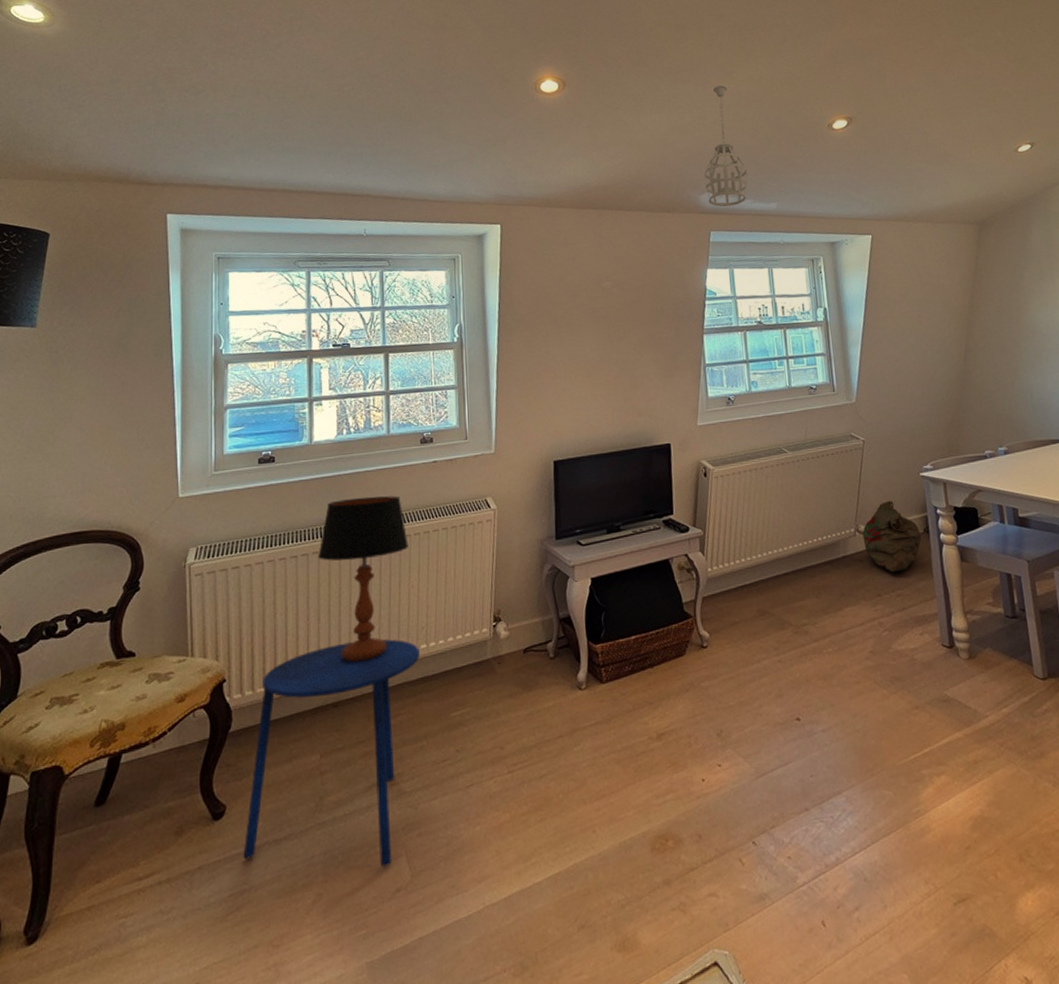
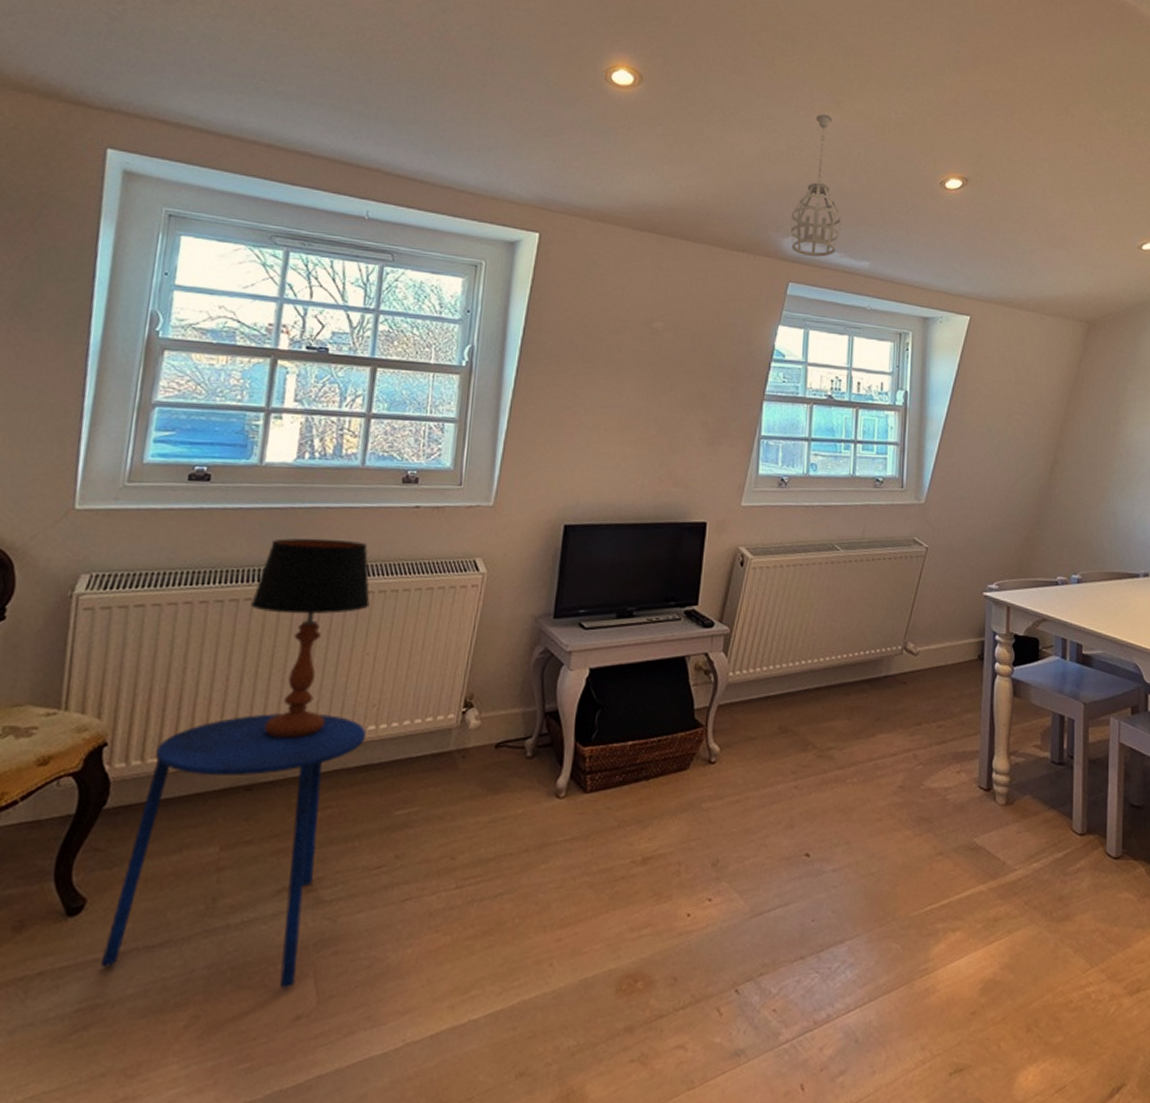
bag: present [862,501,922,573] -> none [910,619,975,700]

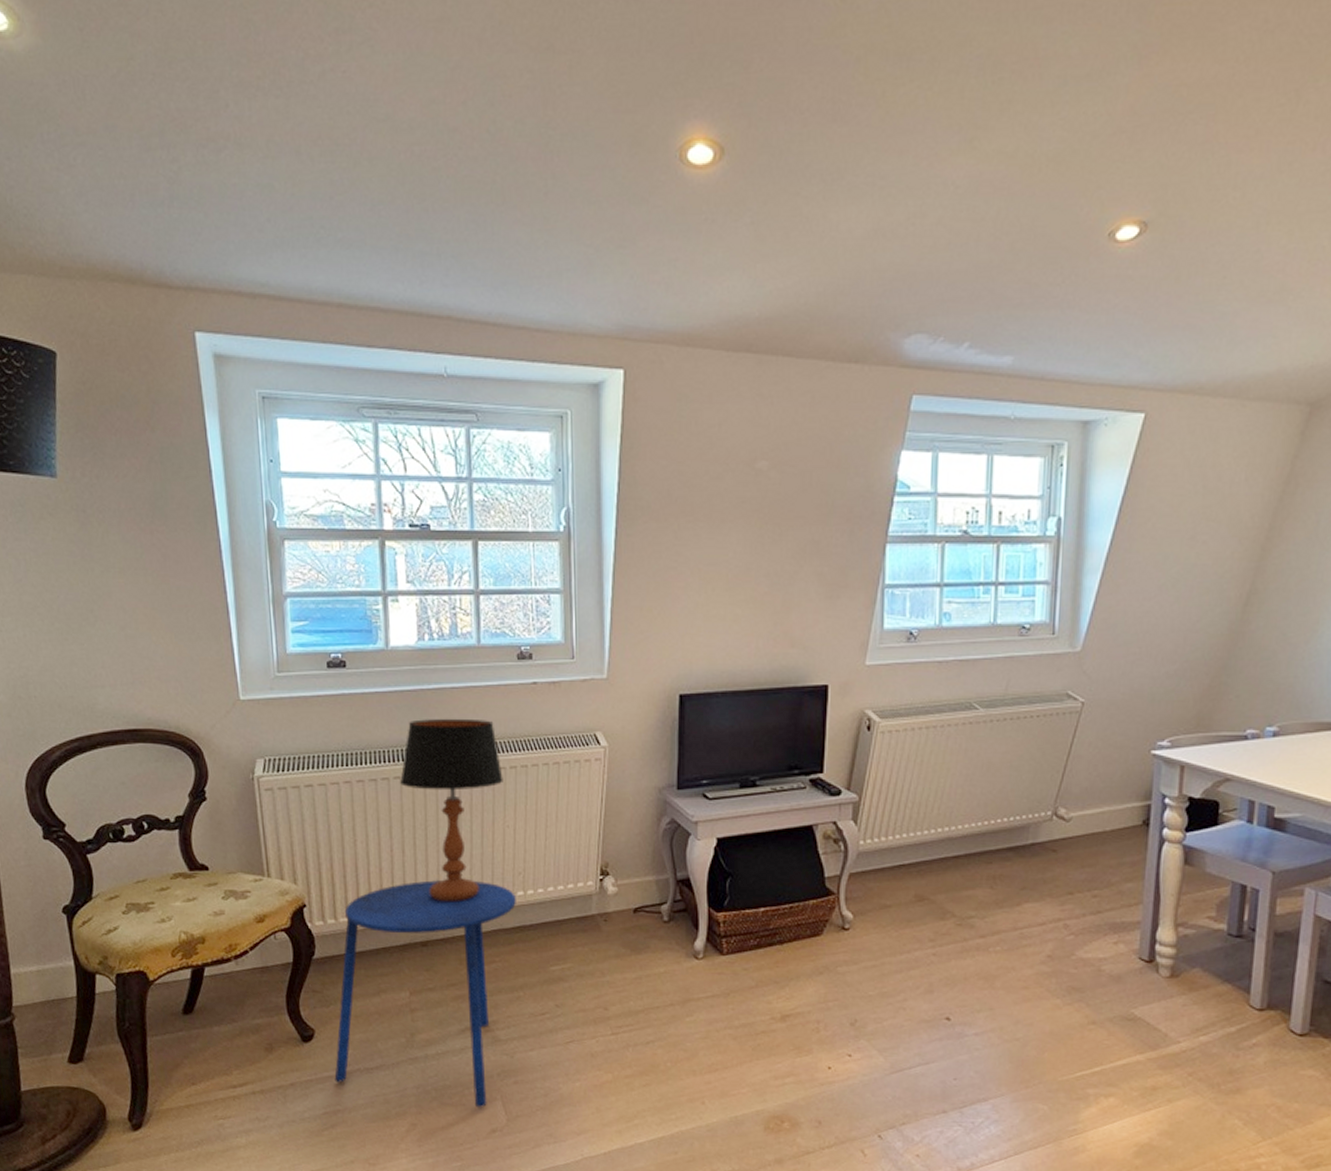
pendant light: present [790,113,841,257] -> none [912,159,976,358]

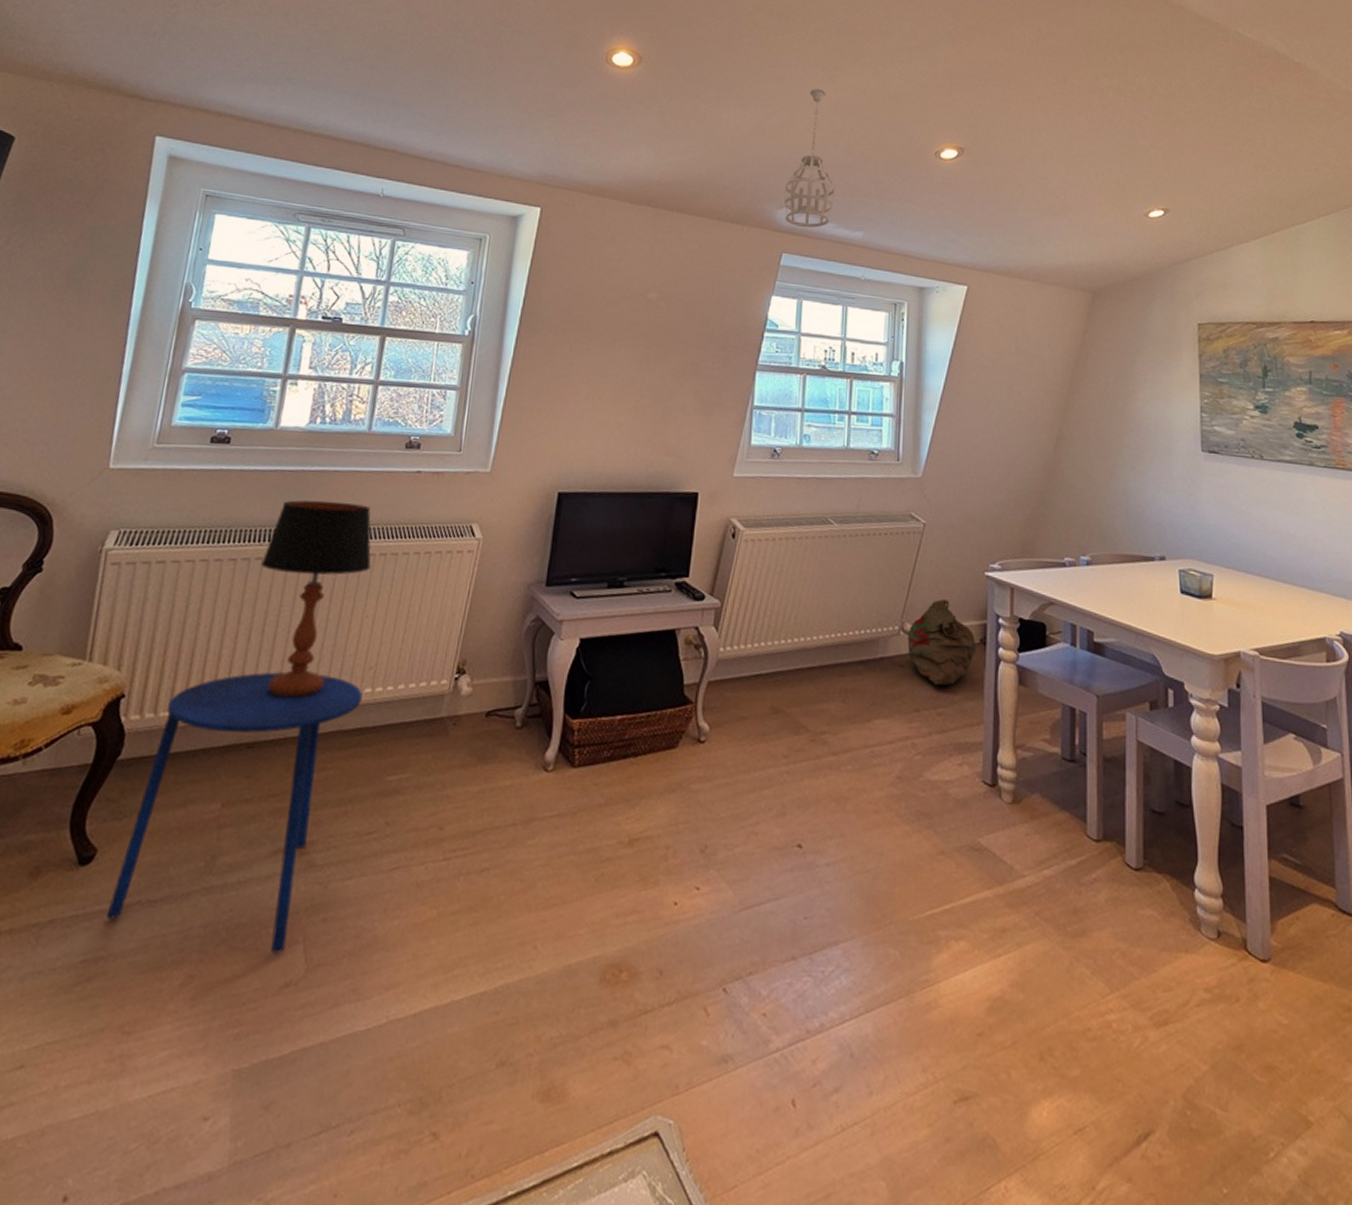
pendant light: none [912,159,976,358] -> present [784,88,835,228]
bag: none [1061,782,1139,869] -> present [907,599,977,686]

